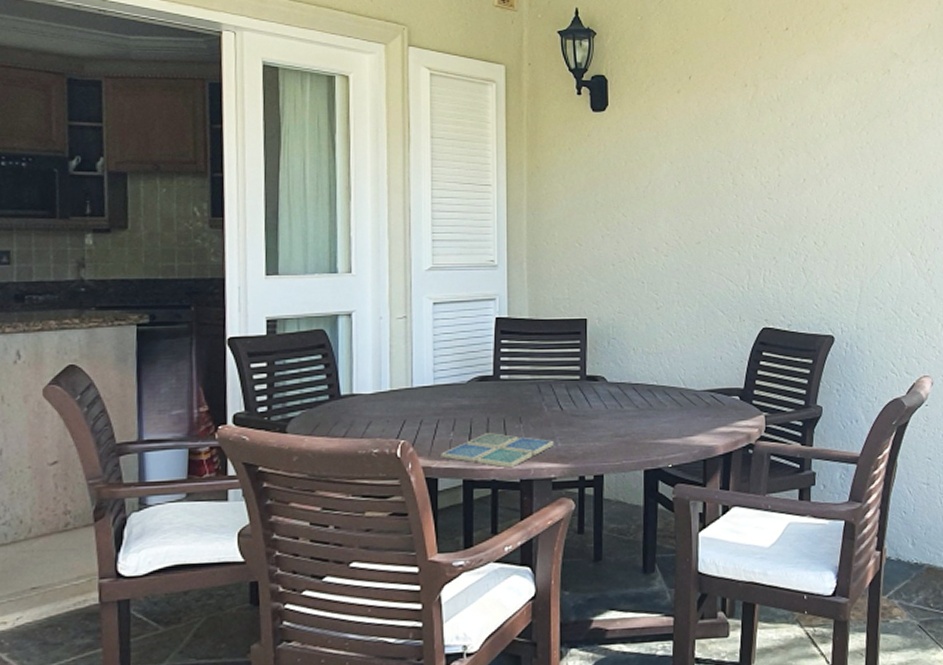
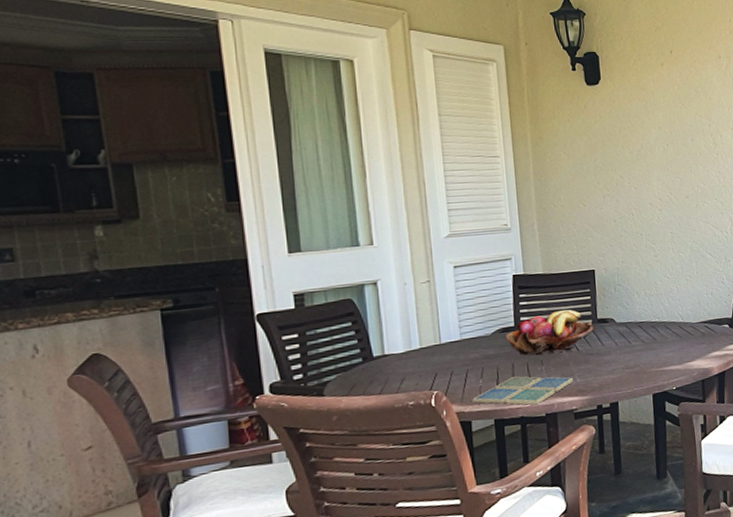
fruit basket: none [483,361,581,411] -> present [506,309,593,356]

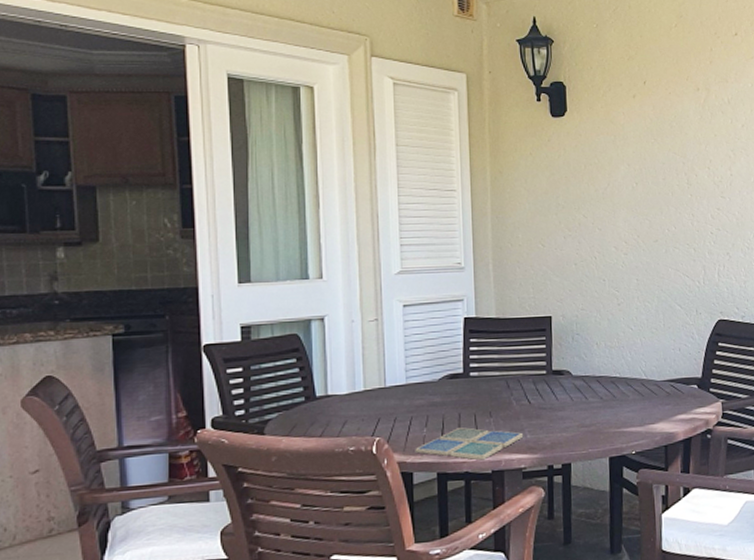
fruit basket: present [506,309,593,356] -> none [454,357,547,406]

